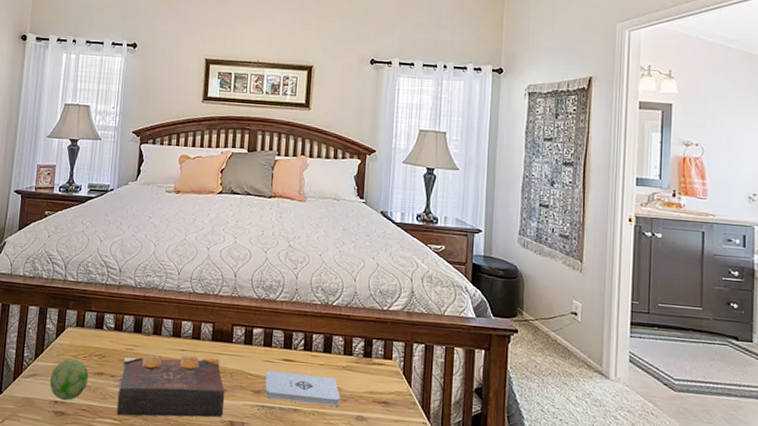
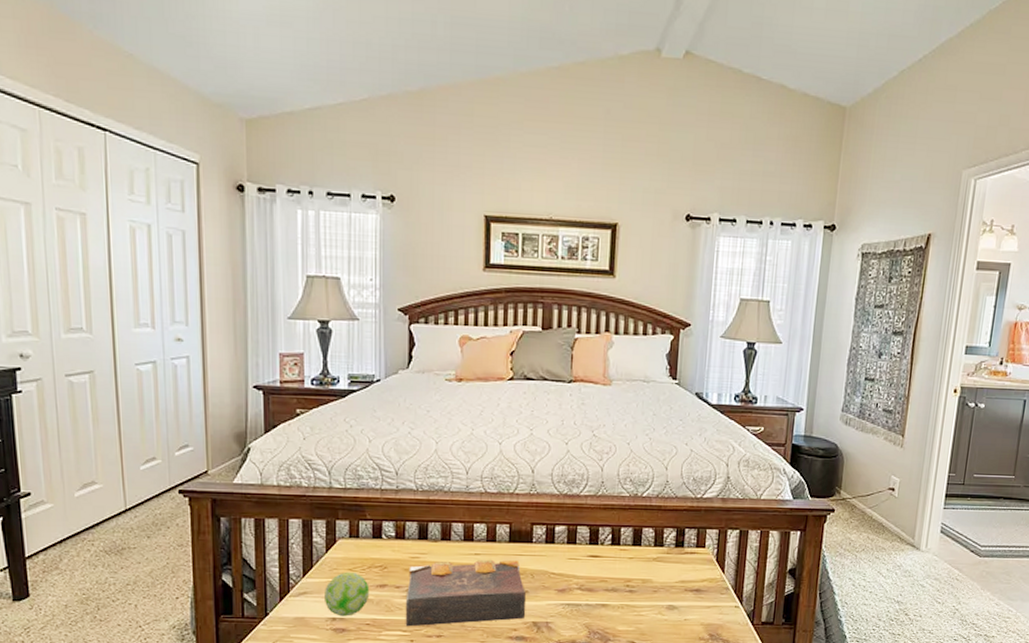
notepad: present [265,370,340,406] -> none [570,568,651,598]

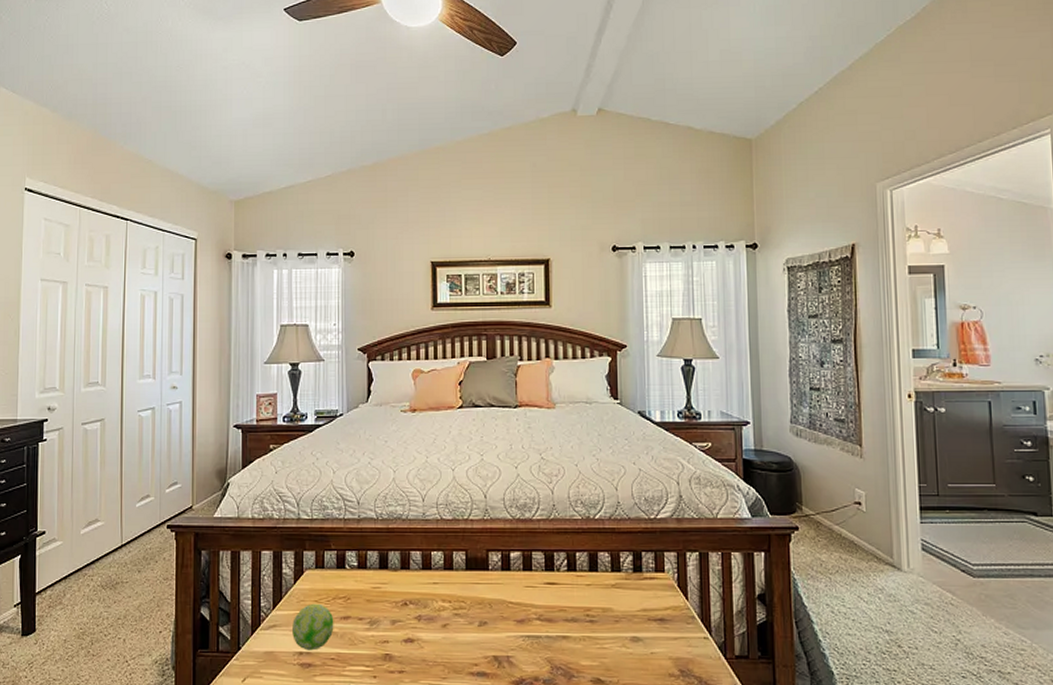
book: present [405,559,527,627] -> none [368,588,486,662]

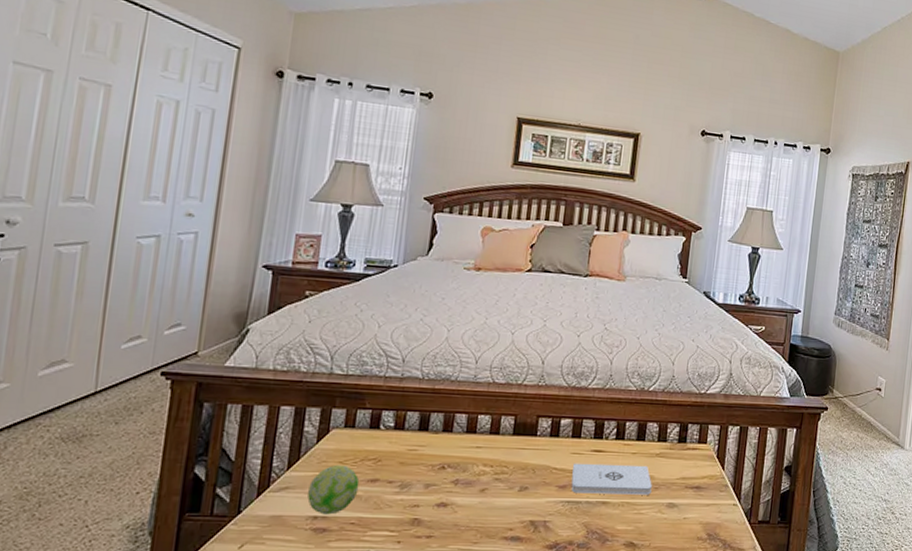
notepad: none [528,596,612,629] -> present [571,463,652,495]

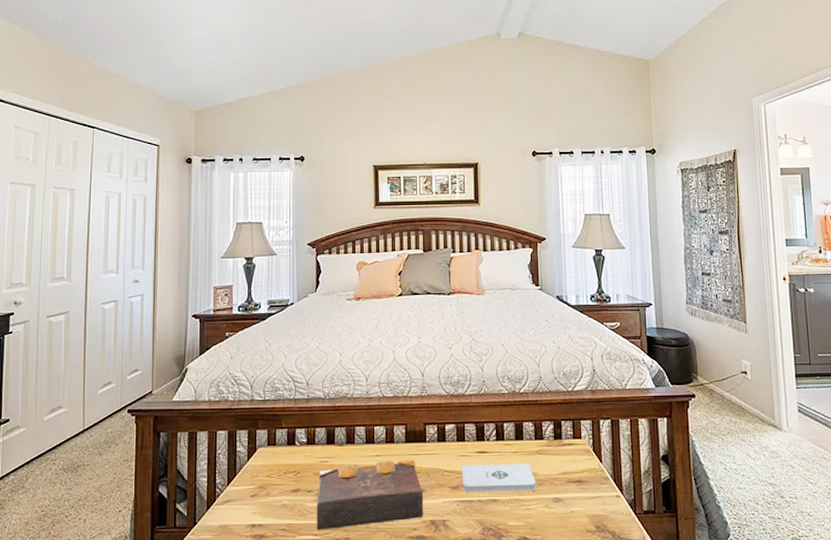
decorative ball: present [307,464,360,515] -> none [246,478,285,523]
book: none [393,452,526,526] -> present [316,459,424,531]

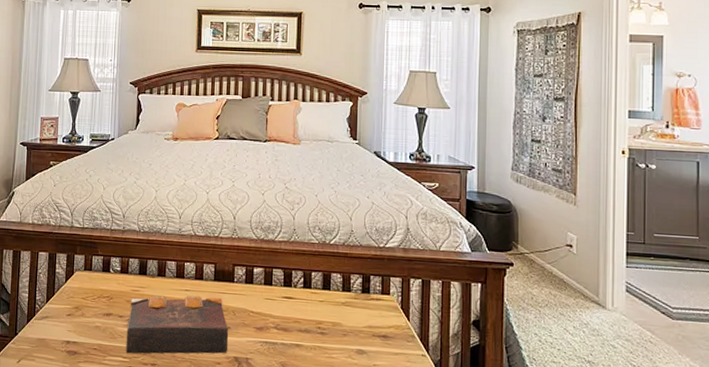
notepad: present [462,463,536,493] -> none [267,307,341,341]

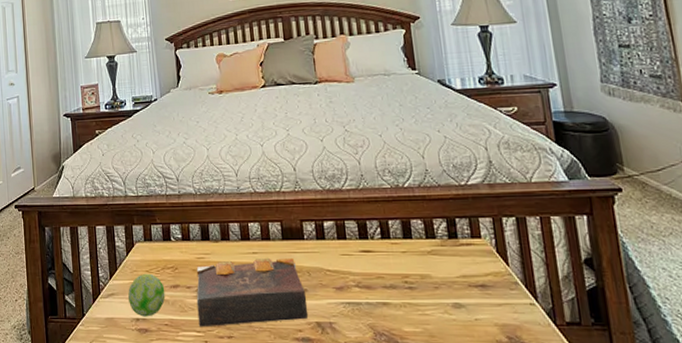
decorative ball: none [62,300,98,341] -> present [128,273,166,317]

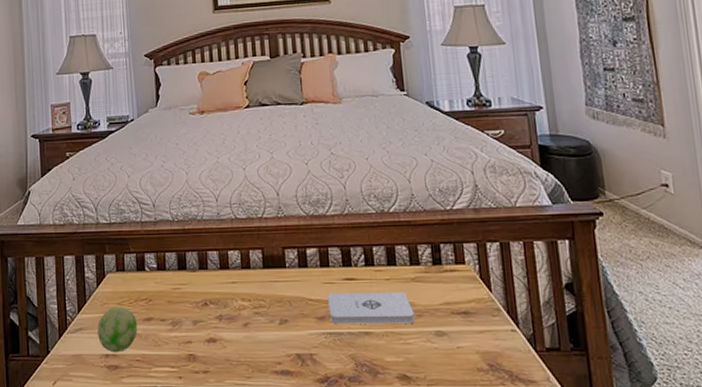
book: present [196,257,309,327] -> none [171,286,289,362]
notepad: none [345,264,432,295] -> present [328,291,415,324]

